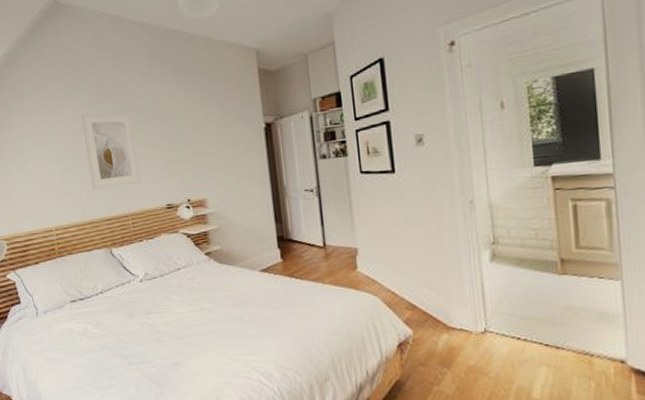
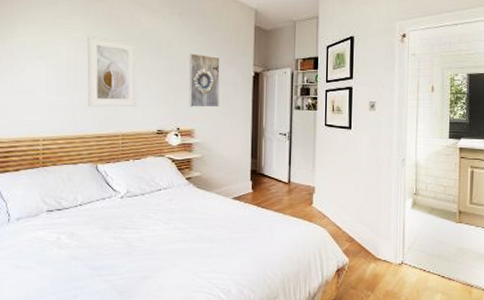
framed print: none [188,112,230,174] -> present [188,53,220,108]

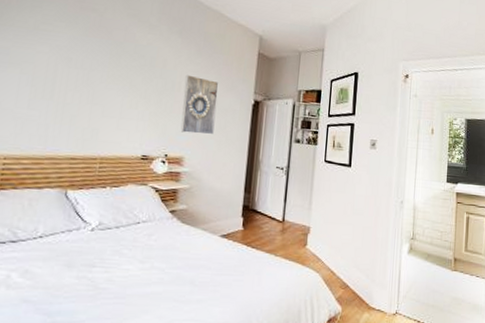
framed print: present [87,35,137,107] -> none [64,45,128,128]

